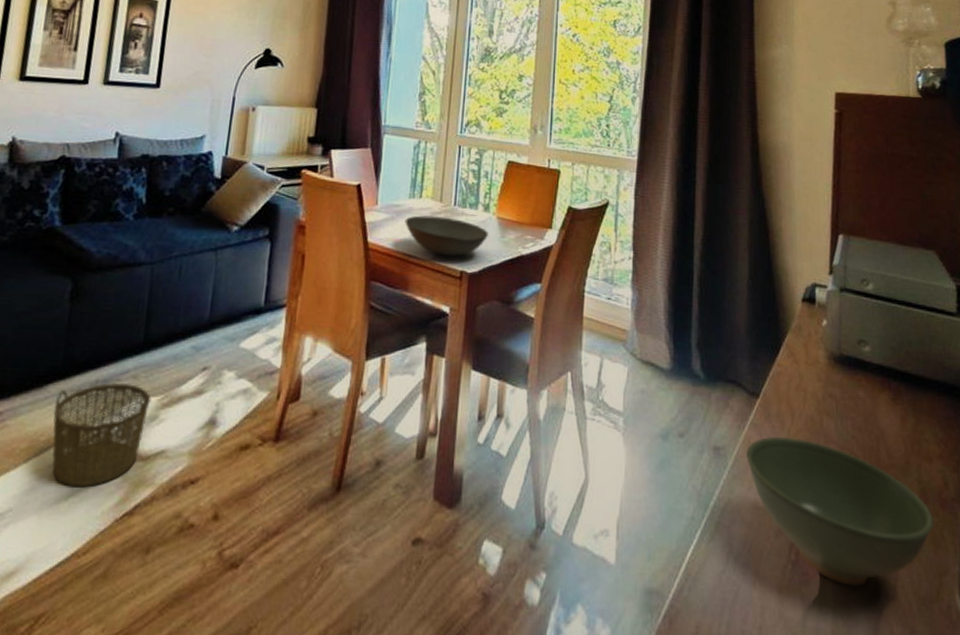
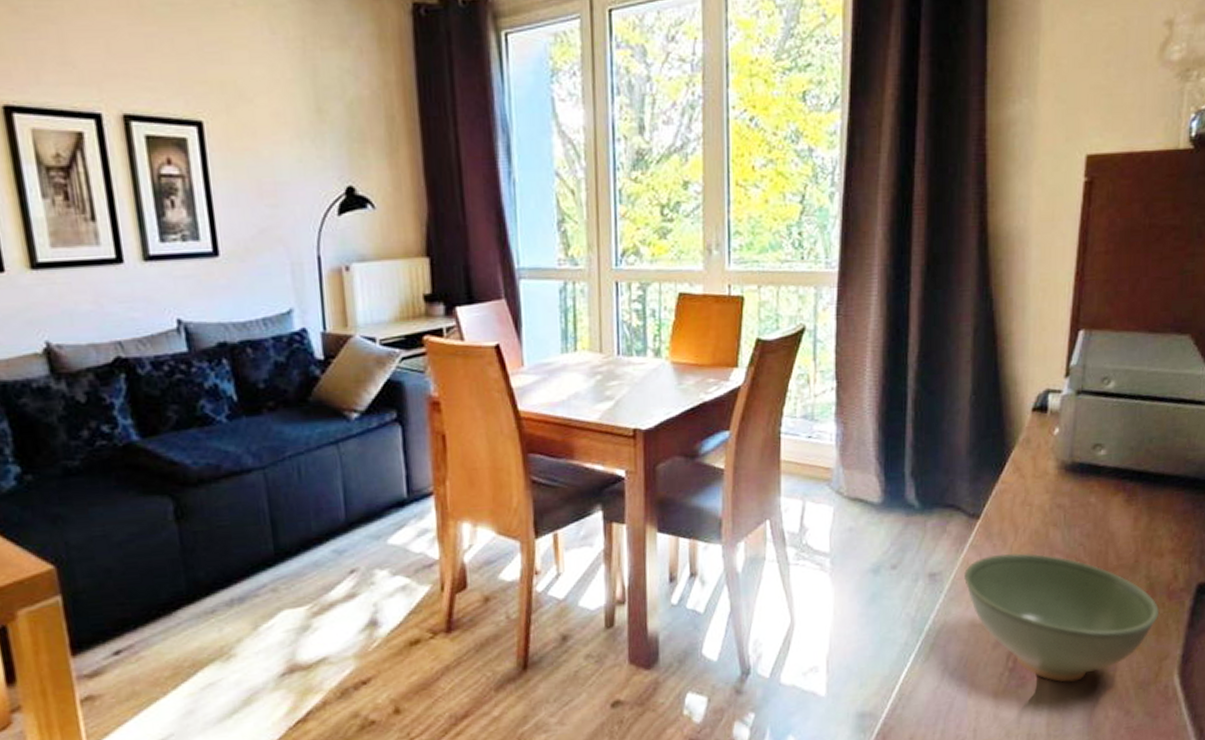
basket: present [52,382,151,488] -> none [190,597,299,705]
bowl: present [405,215,488,257] -> none [560,370,662,415]

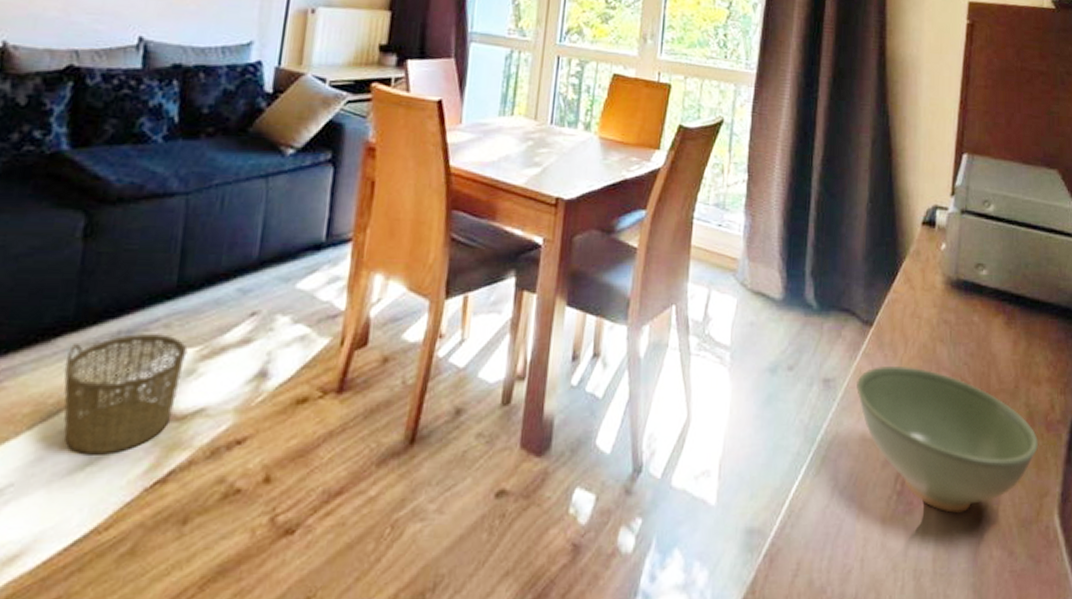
basket: none [190,597,299,705] -> present [64,332,188,455]

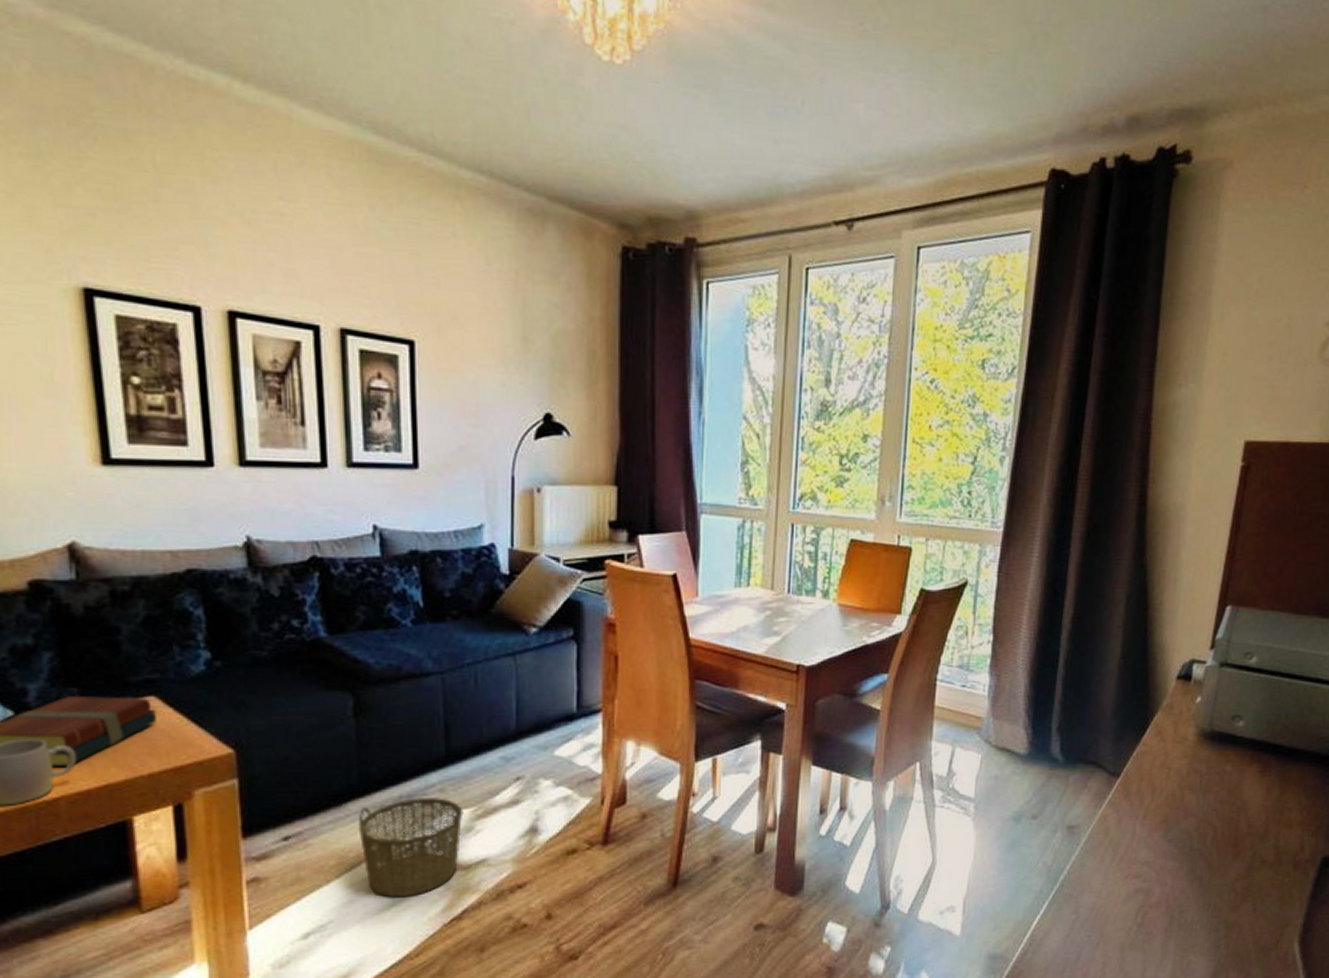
bowl: present [857,365,1039,513] -> none [1101,812,1285,941]

